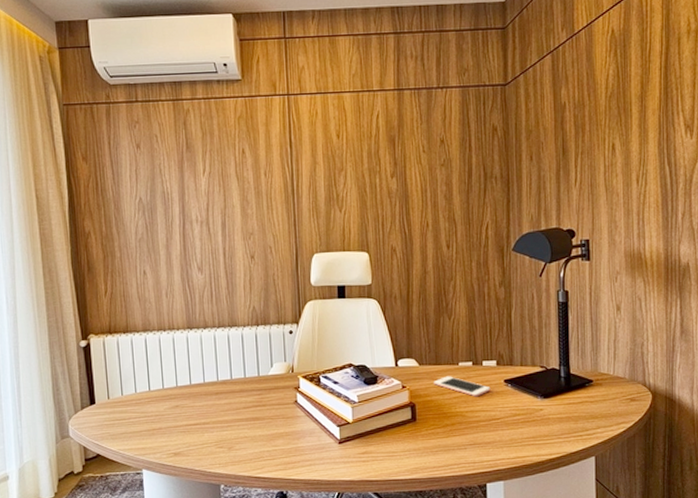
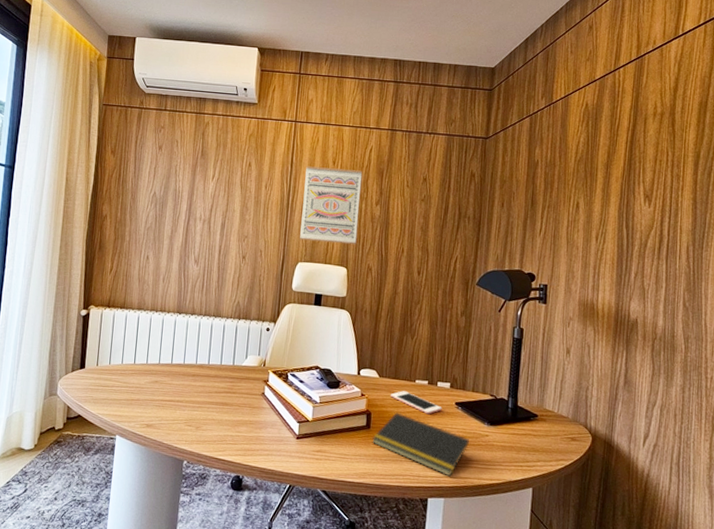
wall art: none [308,141,375,229] -> present [300,166,363,245]
notepad: none [420,400,523,458] -> present [372,412,469,477]

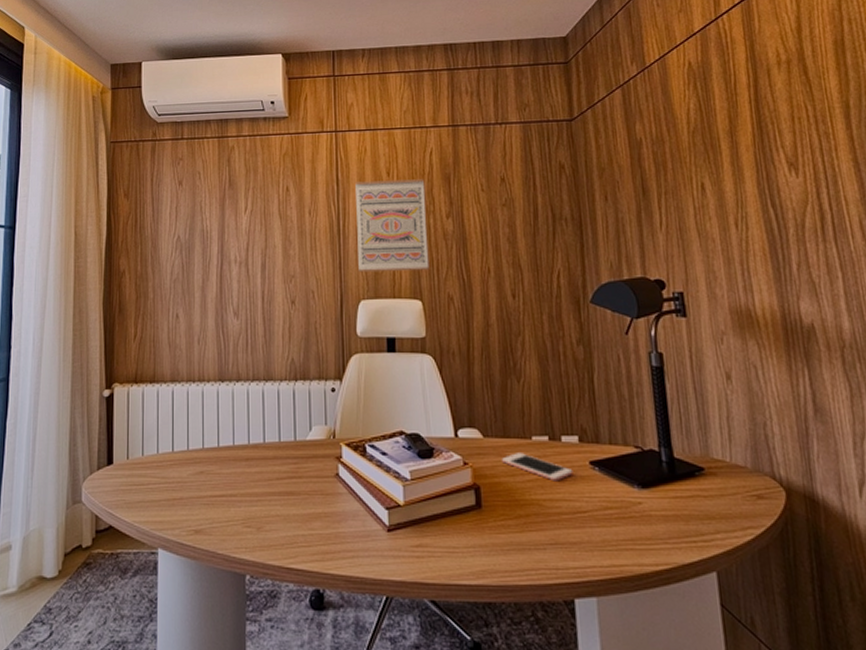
notepad: present [372,412,469,477] -> none [486,483,618,566]

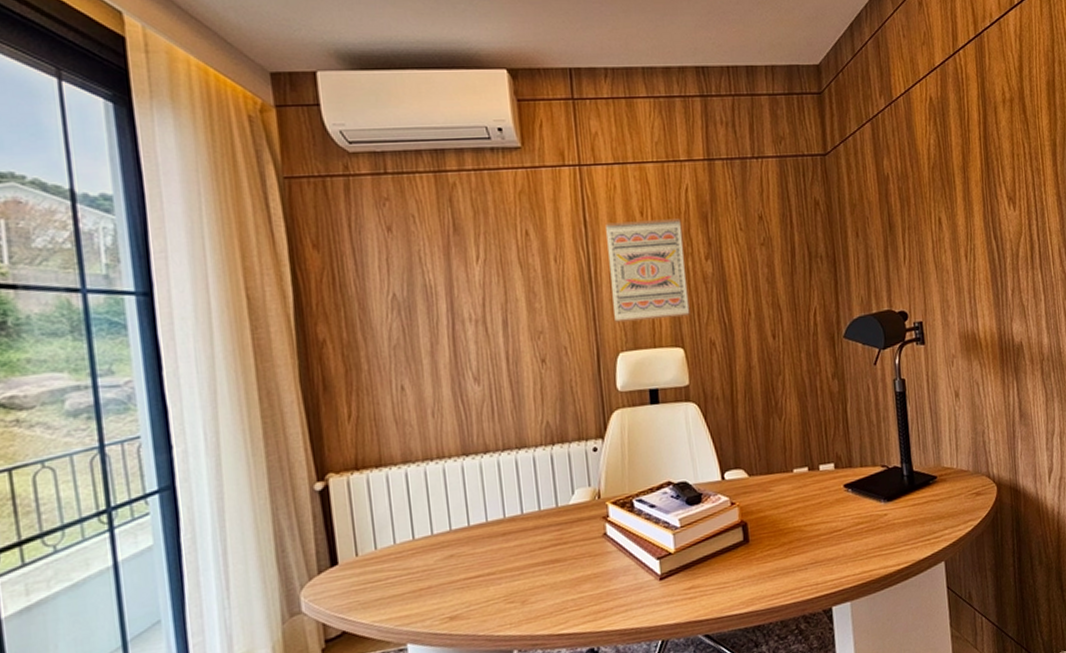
cell phone: present [501,453,573,482] -> none [765,486,830,508]

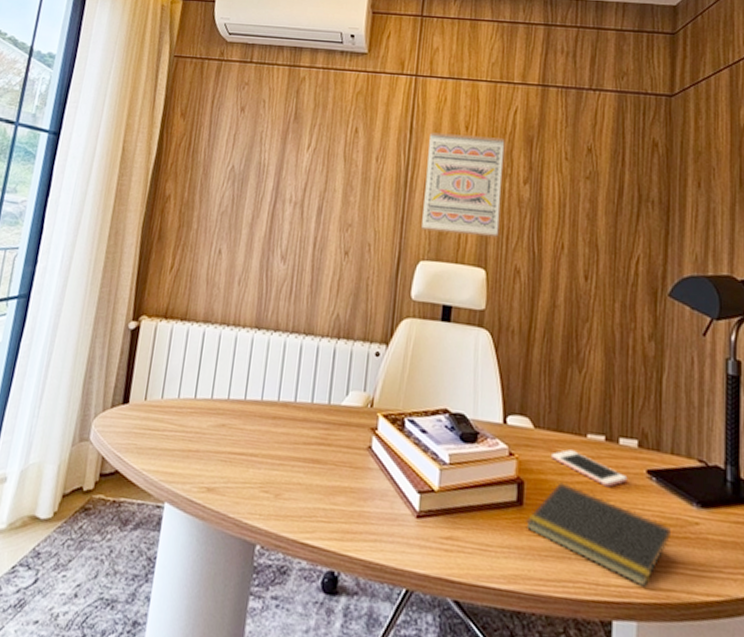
notepad: none [753,514,868,575] -> present [525,482,671,588]
cell phone: none [765,486,830,508] -> present [550,449,628,488]

